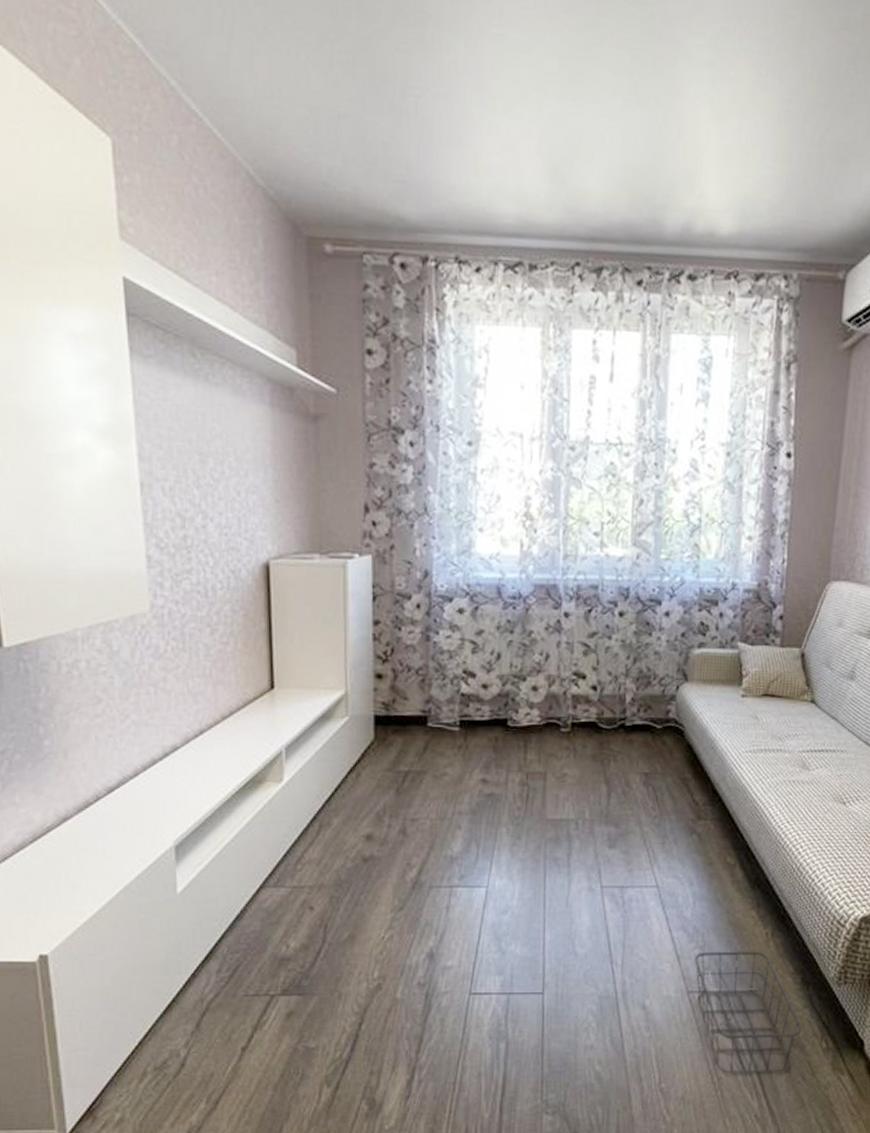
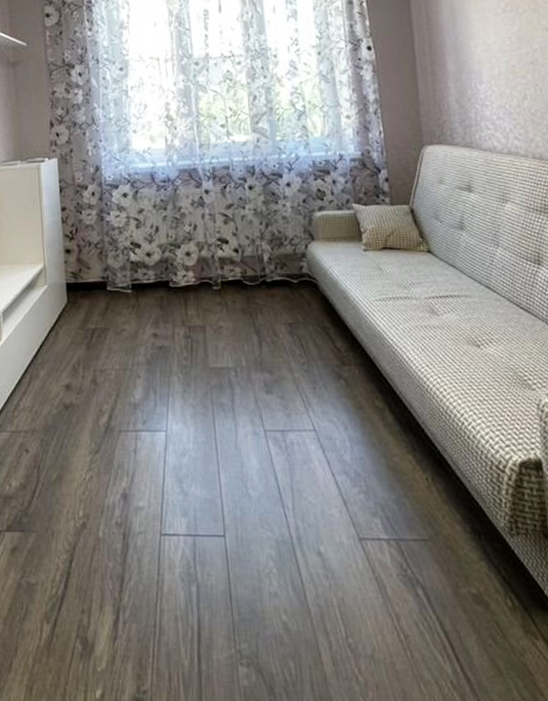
basket: present [694,951,802,1073] -> none [361,496,483,633]

